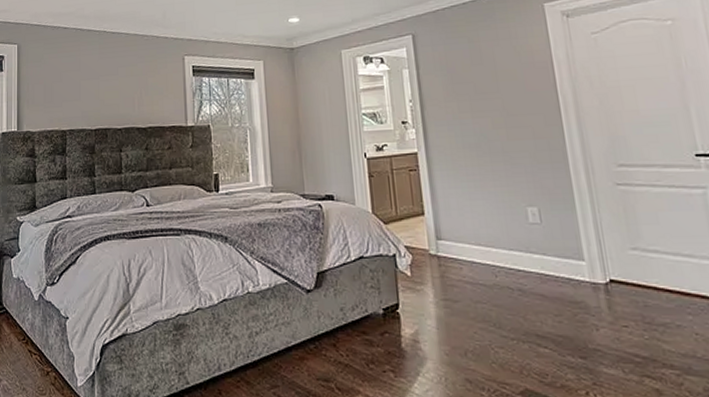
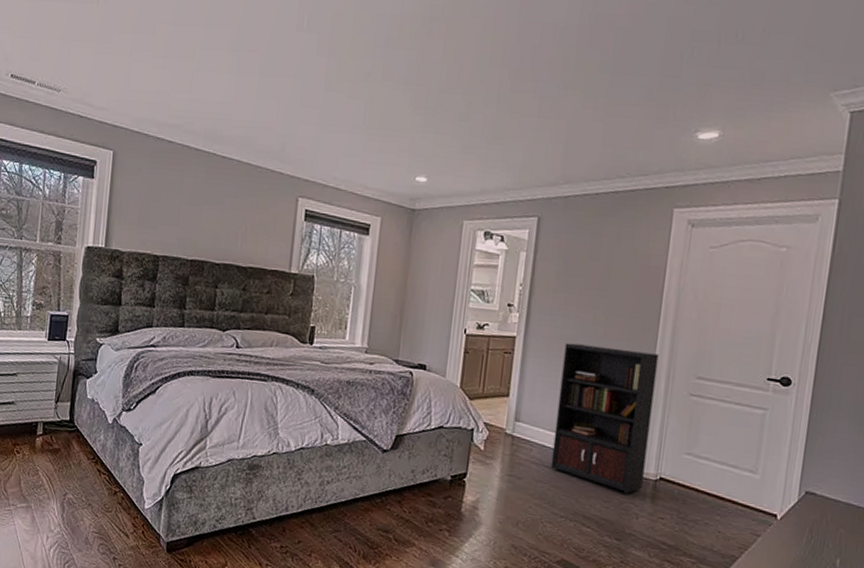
bookcase: none [469,147,636,303] -> present [550,342,678,494]

